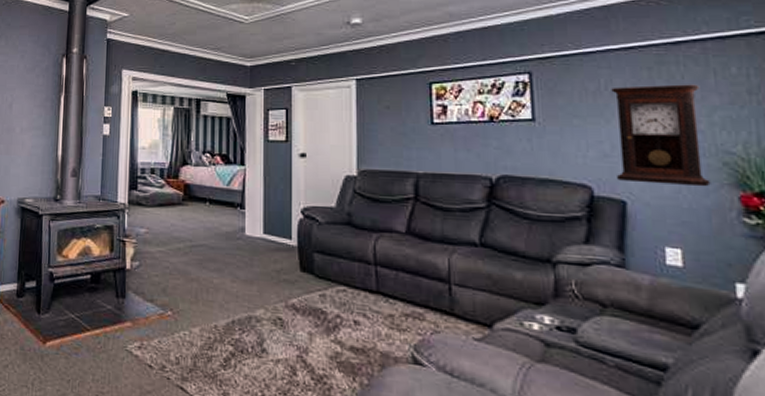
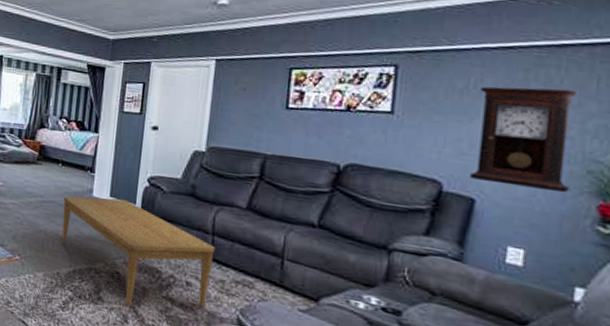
coffee table: none [214,235,379,357] -> present [61,196,215,308]

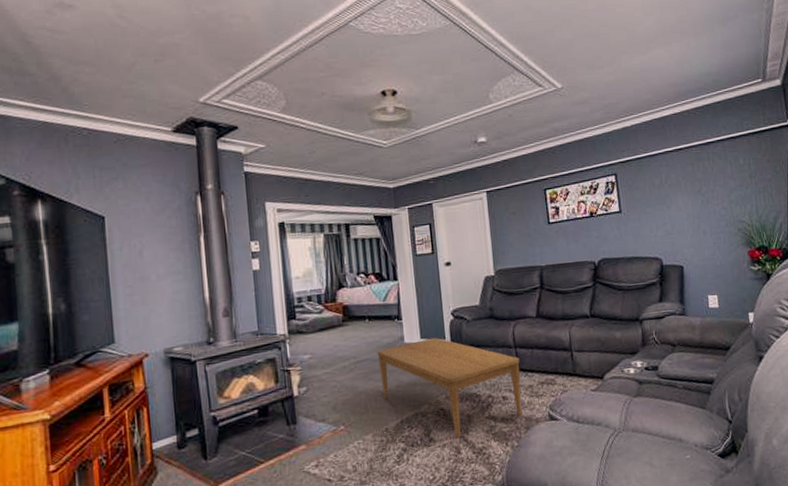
pendulum clock: present [468,86,579,193] -> none [669,173,732,251]

